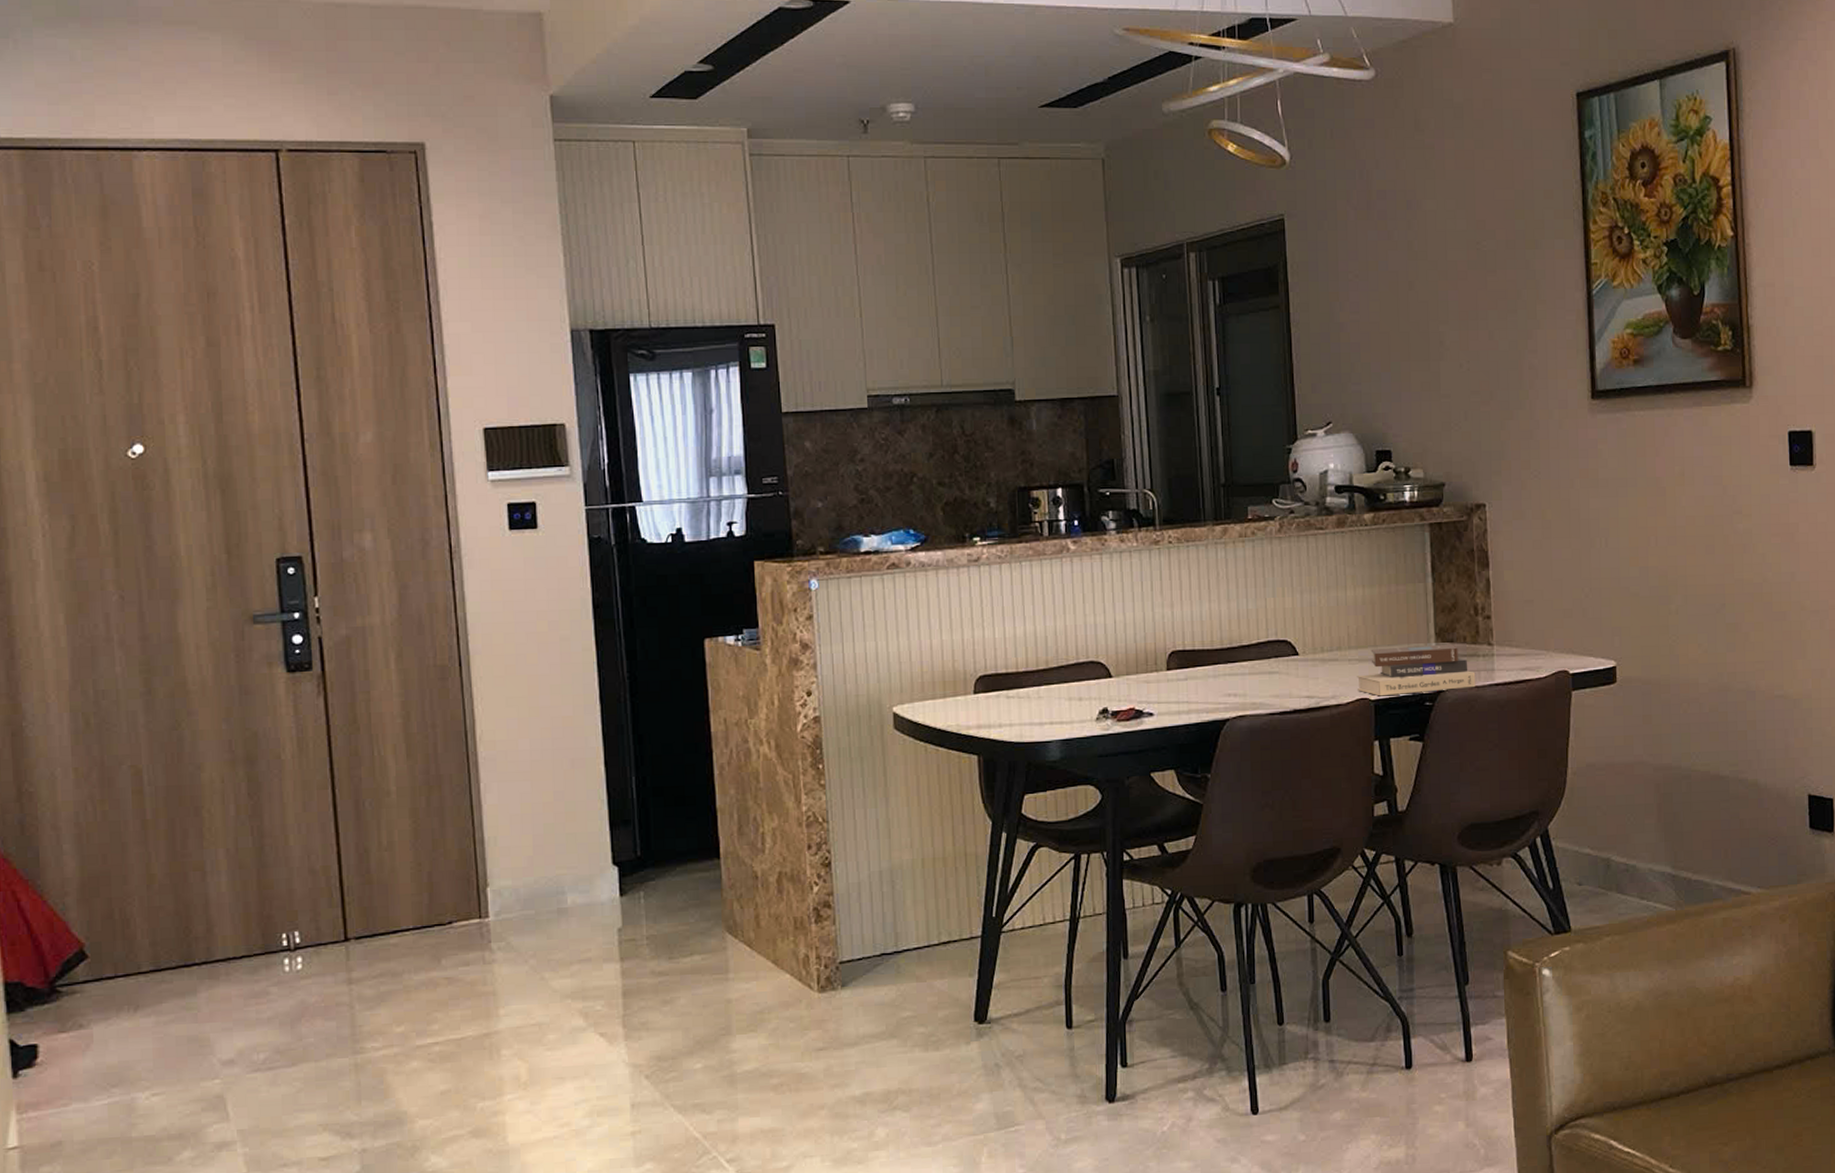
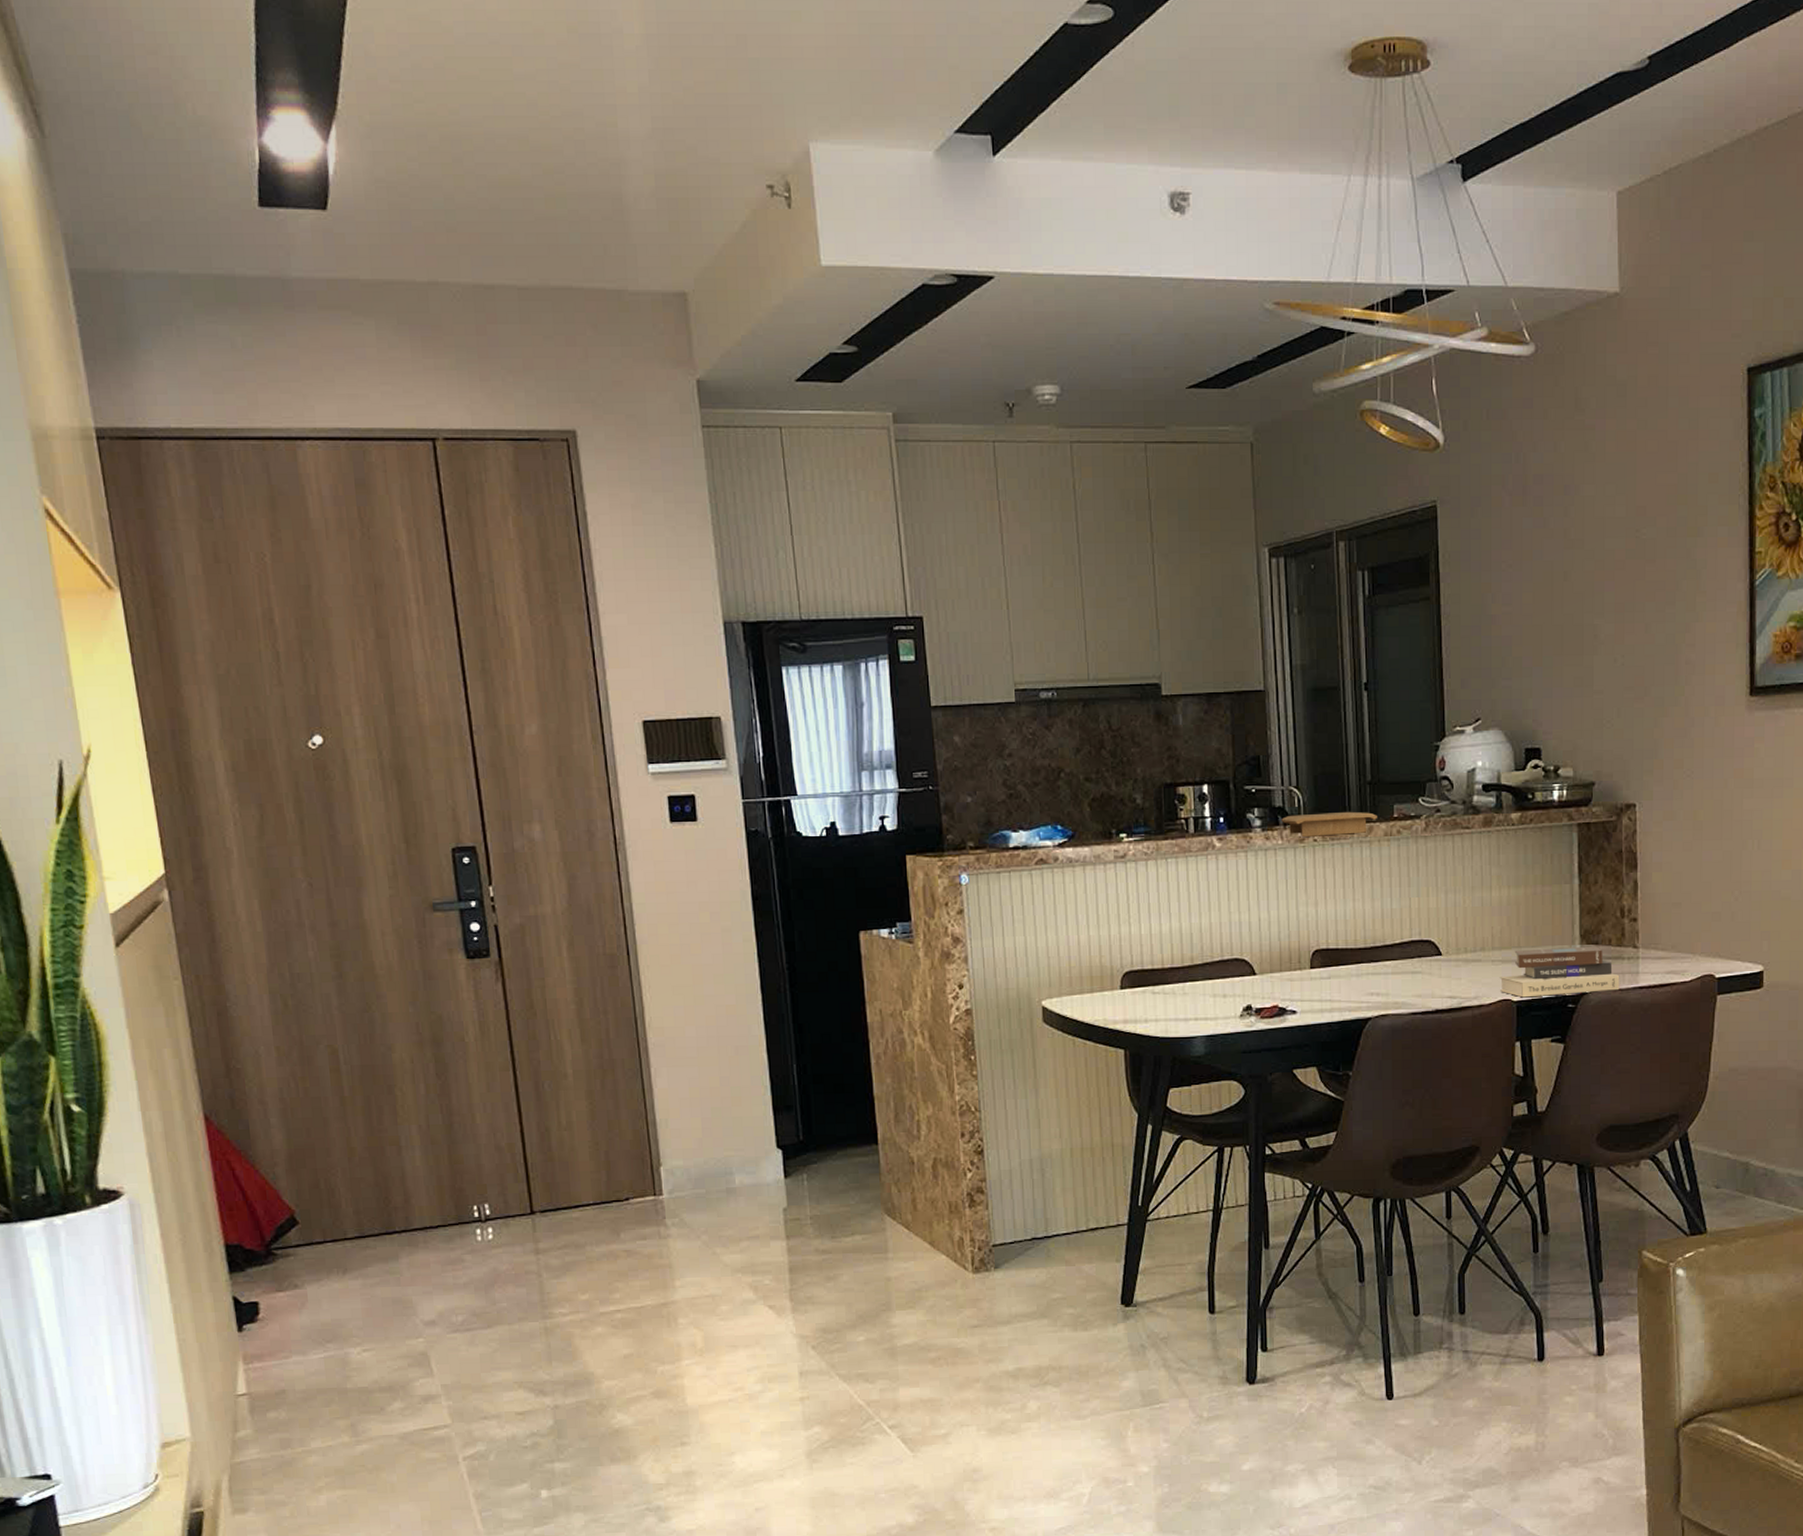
cutting board: none [1136,513,1232,539] -> present [1281,811,1377,837]

